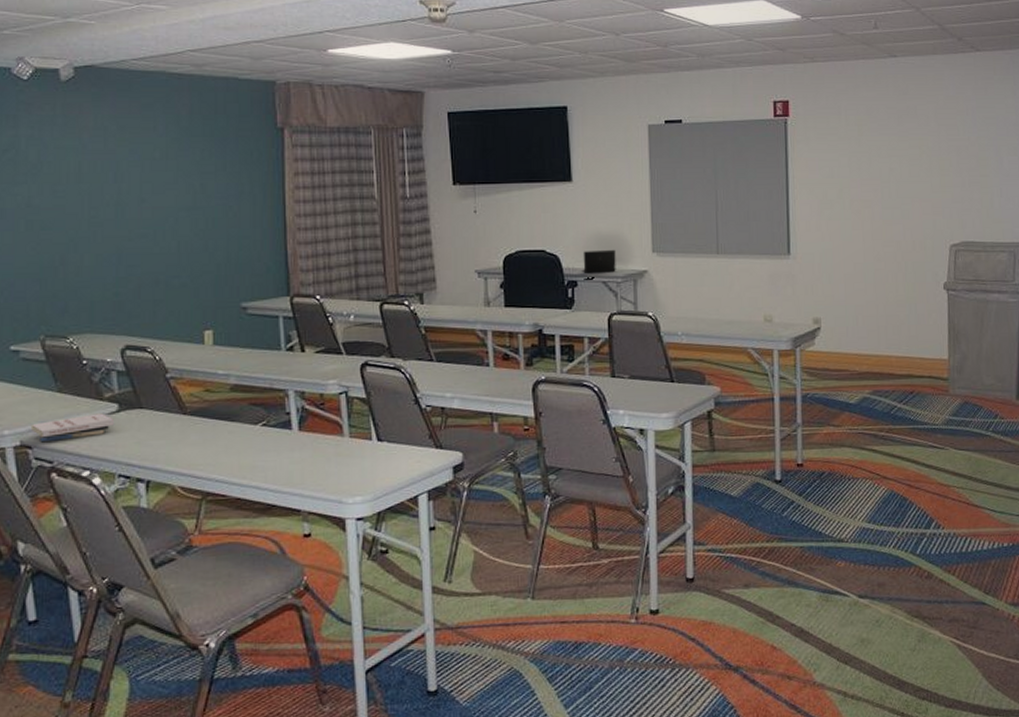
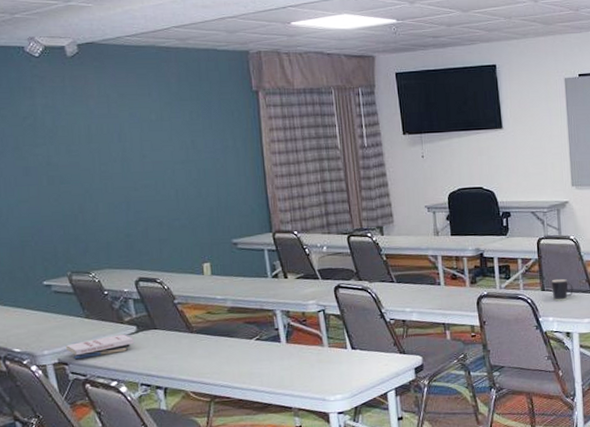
laptop: present [583,249,616,273] -> none [514,184,542,205]
mug: none [623,363,650,391] -> present [551,278,573,302]

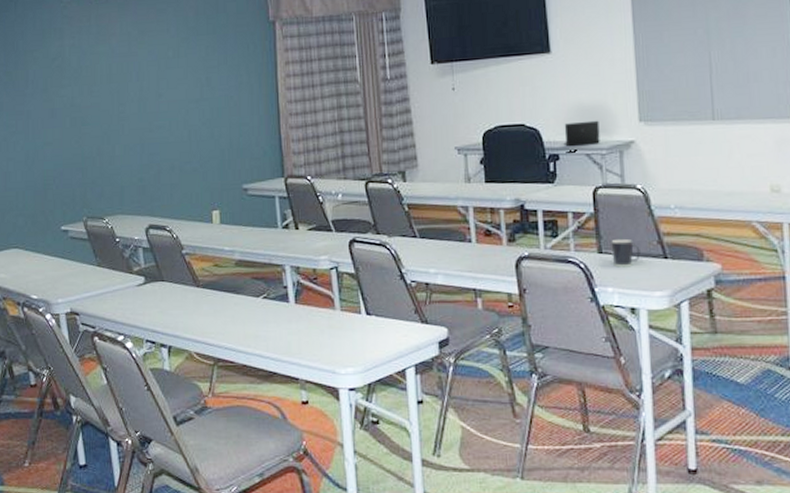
books: present [65,334,135,360] -> none [77,285,142,310]
laptop: none [514,184,542,205] -> present [564,120,600,146]

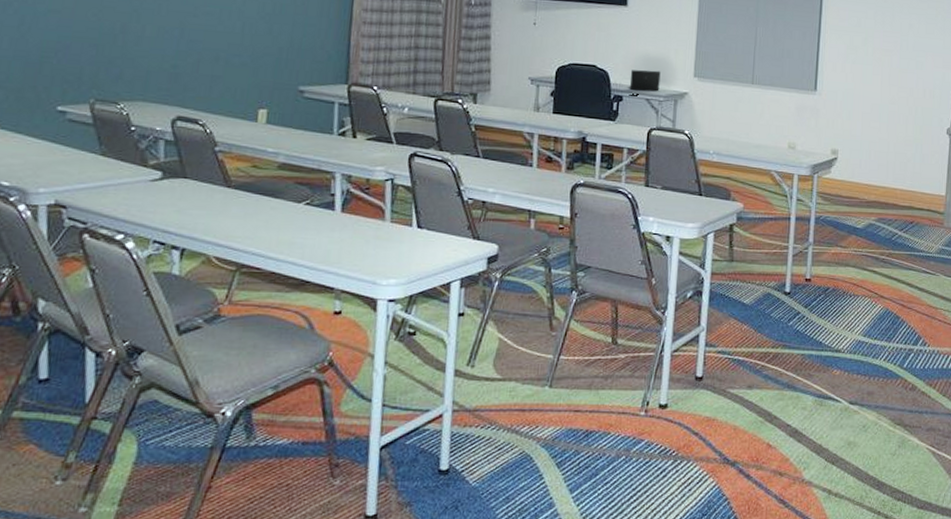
mug: present [611,238,641,268] -> none [656,175,681,201]

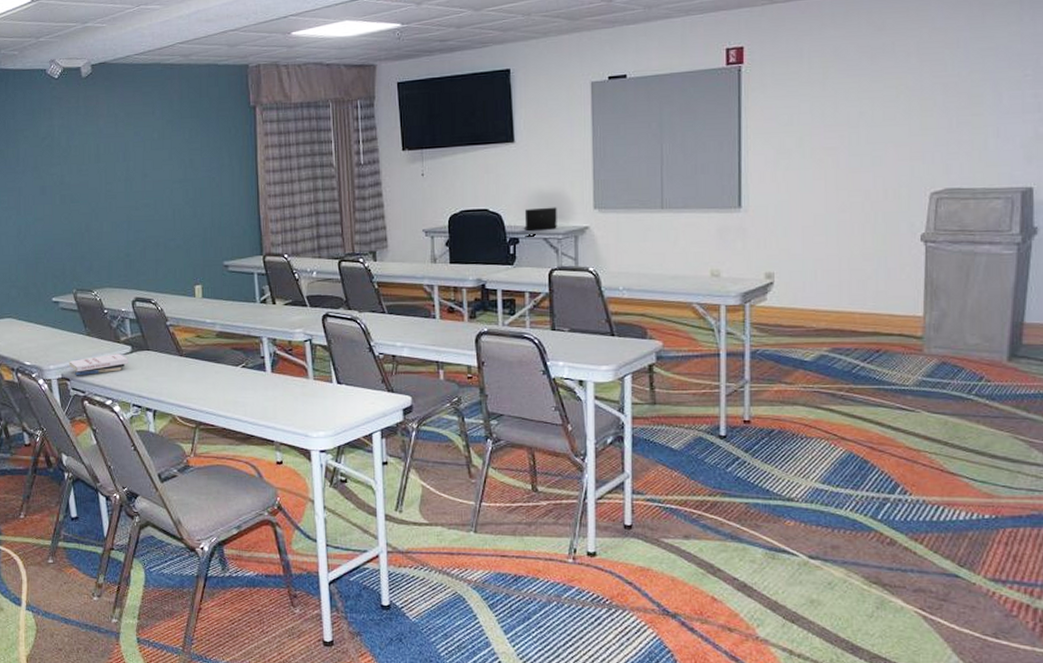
books: none [67,179,157,203] -> present [68,354,129,376]

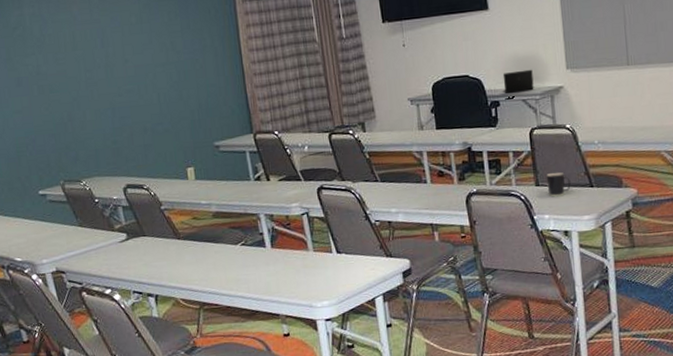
books: present [68,354,129,376] -> none [62,242,126,268]
mug: none [563,317,590,344] -> present [546,172,571,198]

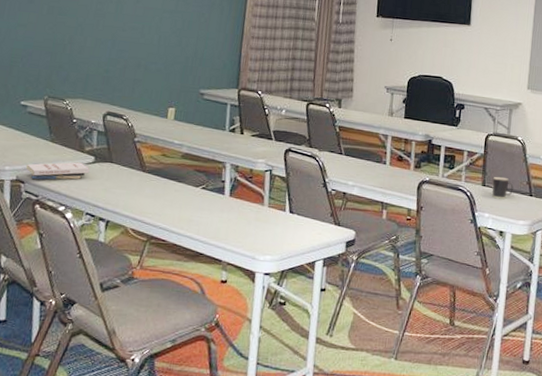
books: none [62,242,126,268] -> present [25,162,90,180]
laptop: present [502,69,534,93] -> none [470,82,498,101]

